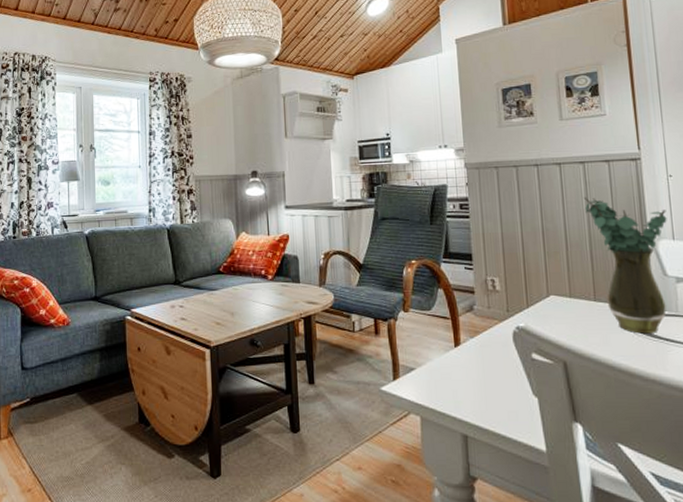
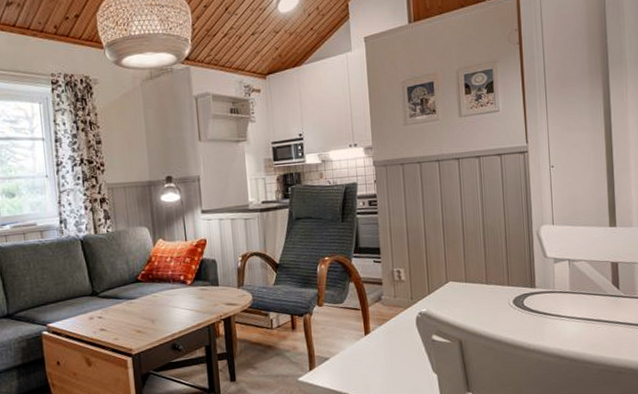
vase: present [584,197,667,334] -> none [479,189,548,310]

